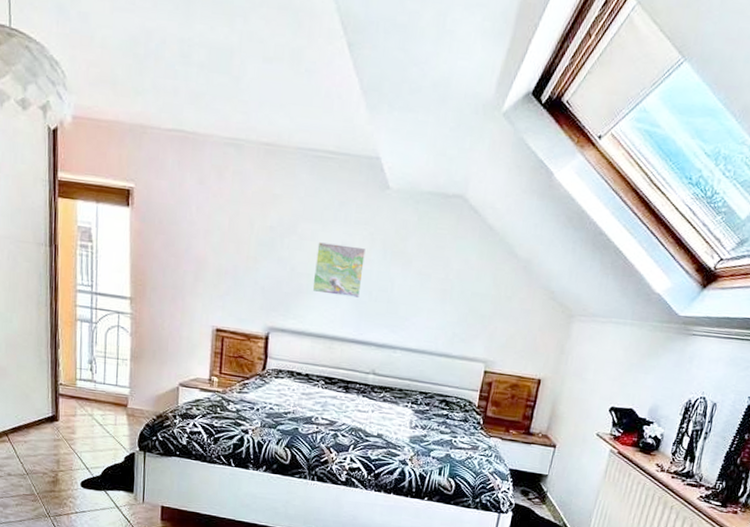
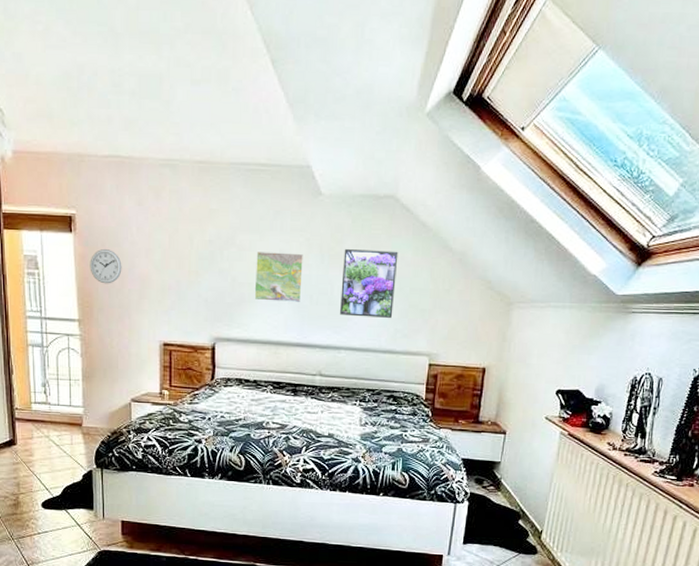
wall clock: none [145,226,179,264] -> present [90,248,122,284]
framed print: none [398,247,463,321] -> present [340,249,398,318]

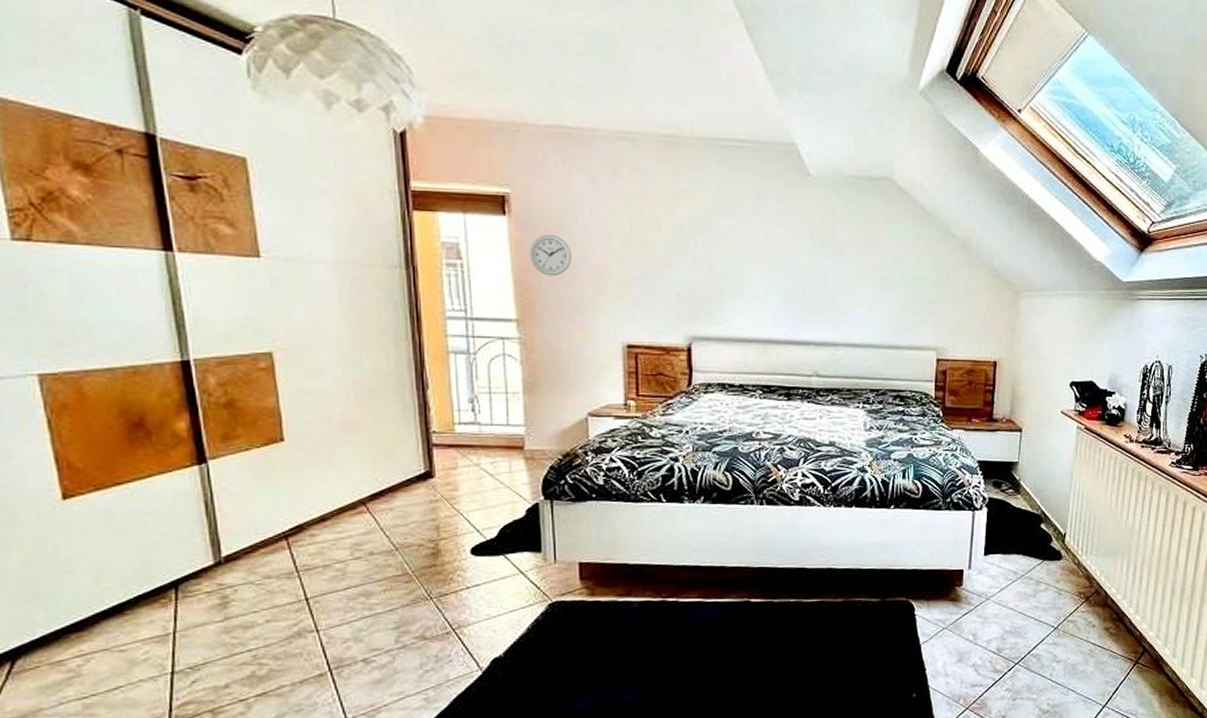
topographical map: present [254,252,303,302] -> none [736,238,792,294]
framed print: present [340,249,398,318] -> none [836,235,898,310]

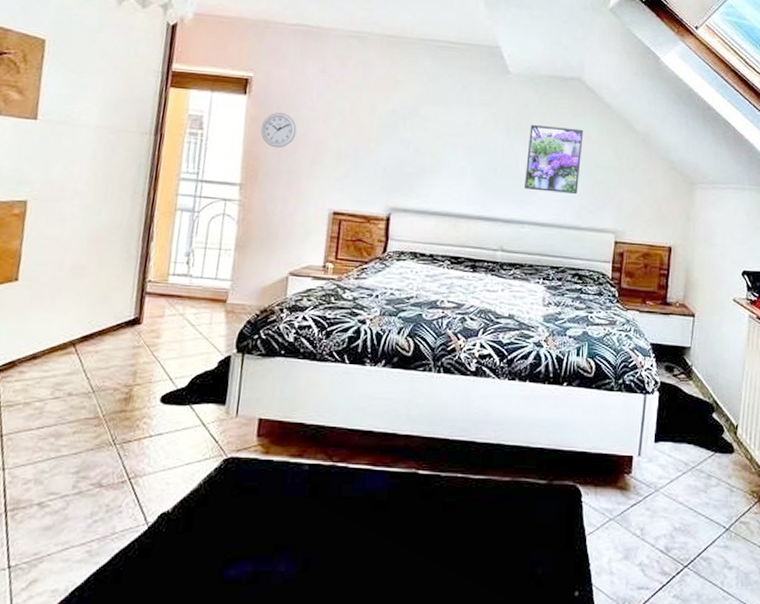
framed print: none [836,235,898,310] -> present [525,125,584,194]

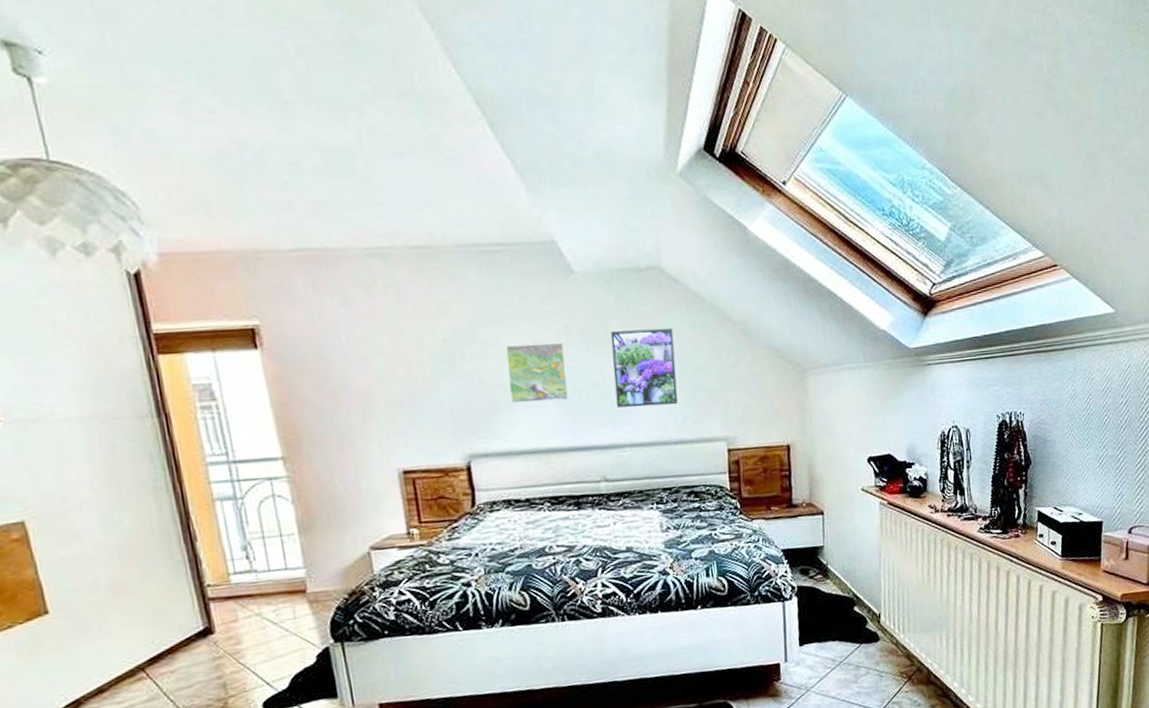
wall clock: present [260,112,297,148] -> none [287,363,334,408]
topographical map: none [436,123,489,174] -> present [505,343,568,403]

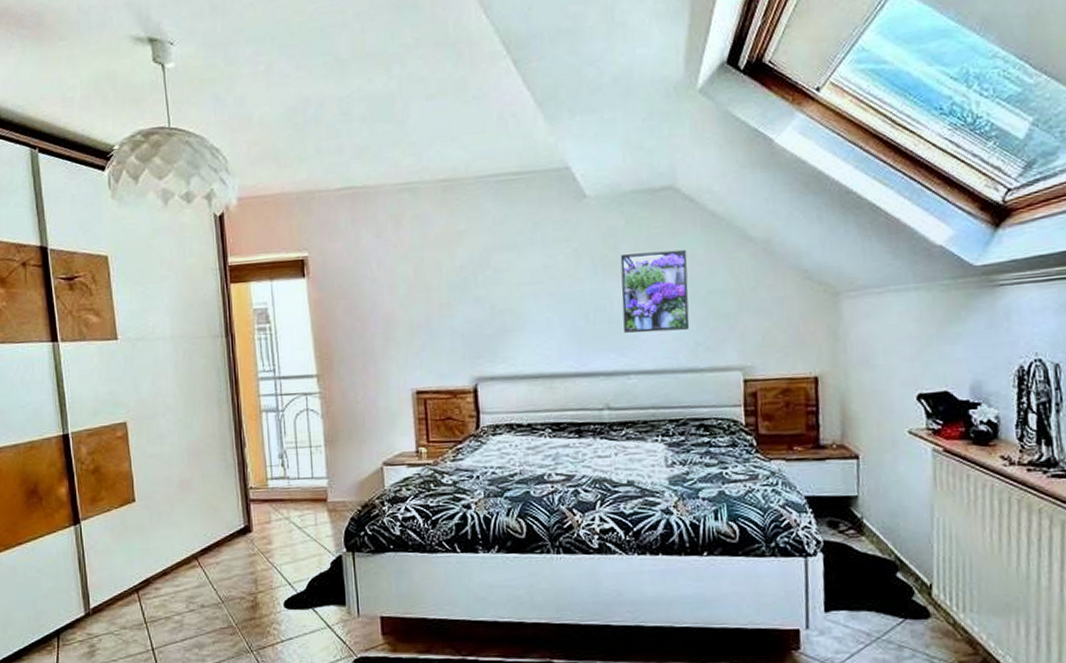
topographical map: present [505,343,568,403] -> none [516,268,574,327]

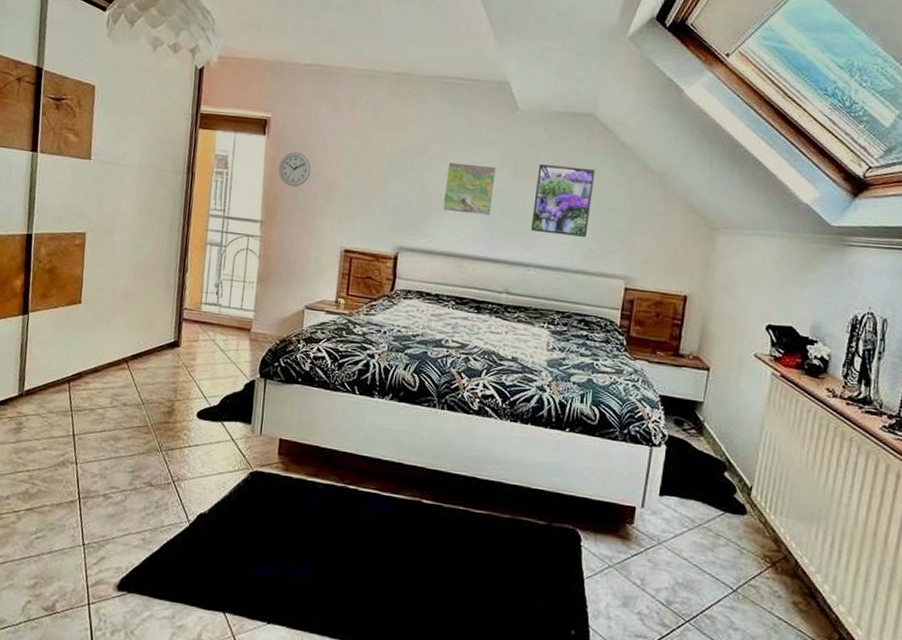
wall clock: none [326,290,363,331] -> present [278,152,311,187]
topographical map: none [516,268,574,327] -> present [443,162,496,215]

